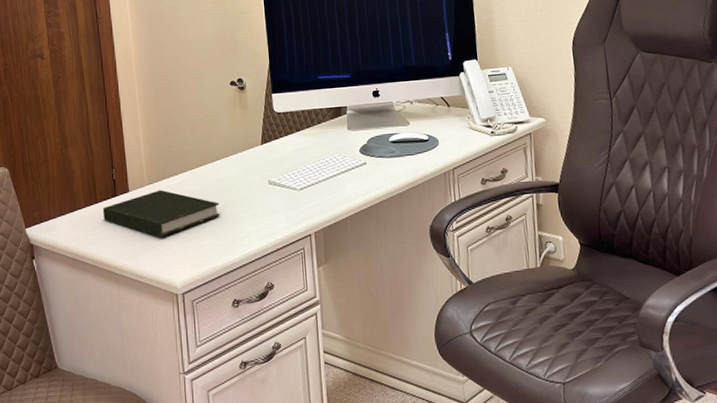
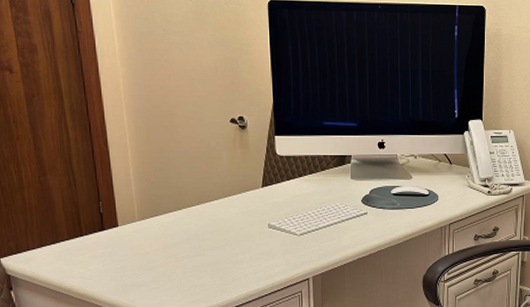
book: present [103,190,220,237] -> none [89,226,217,274]

